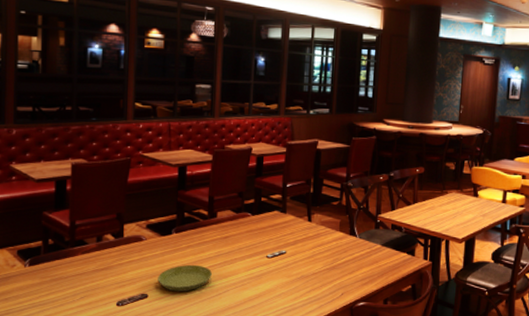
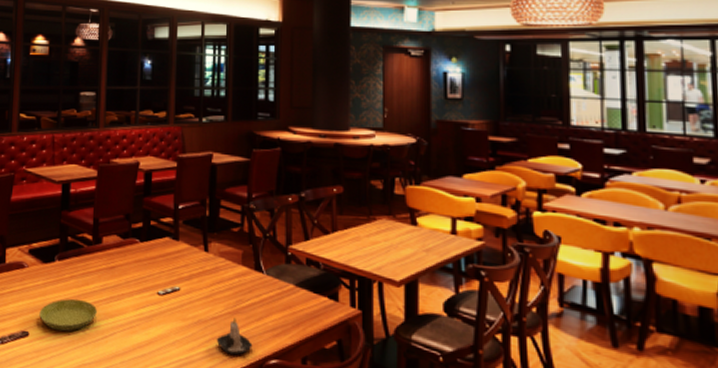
candle: none [315,272,345,302] -> present [216,317,253,356]

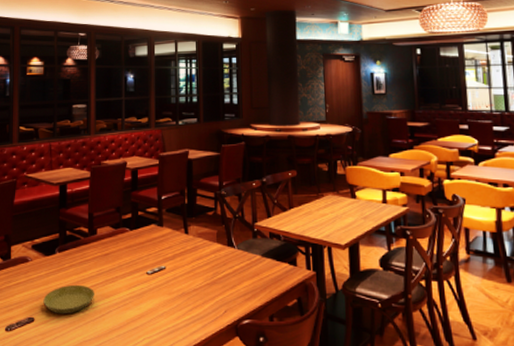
candle: present [216,317,253,356] -> none [198,288,229,320]

